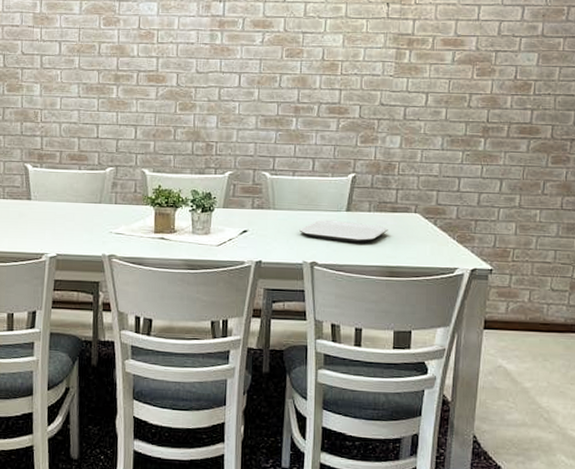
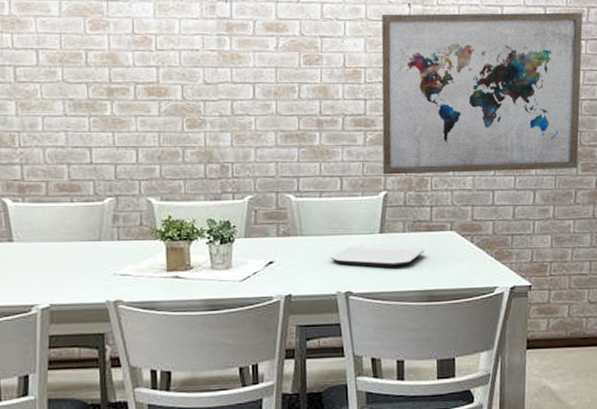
wall art: none [352,11,563,161] -> present [381,12,583,175]

